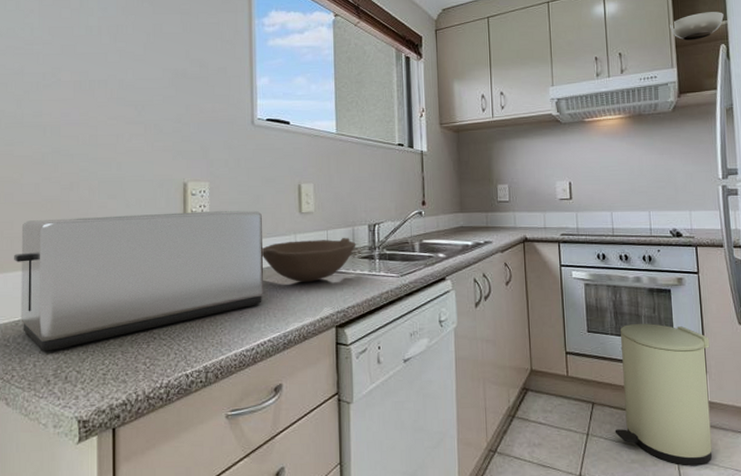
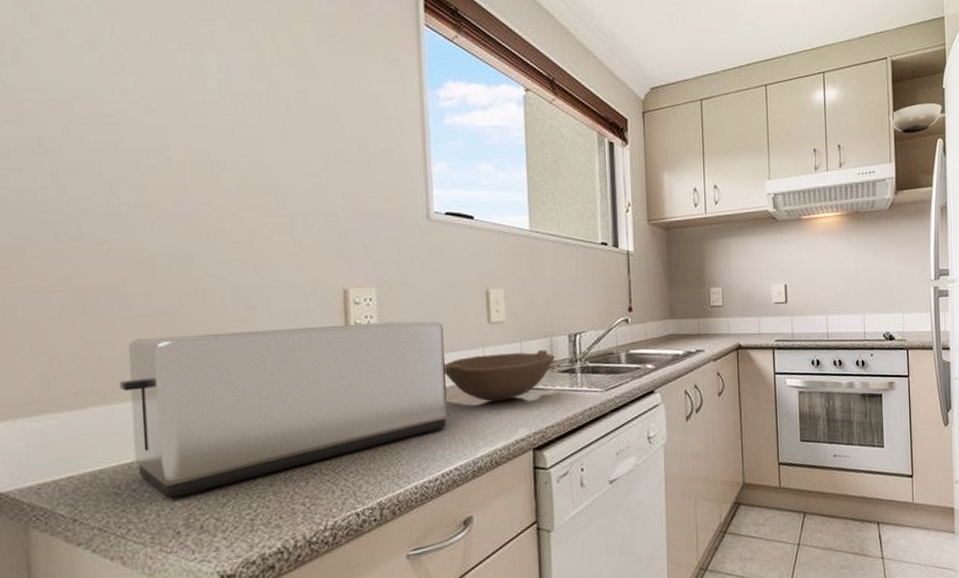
pedal bin: present [615,323,712,466] -> none [825,429,917,567]

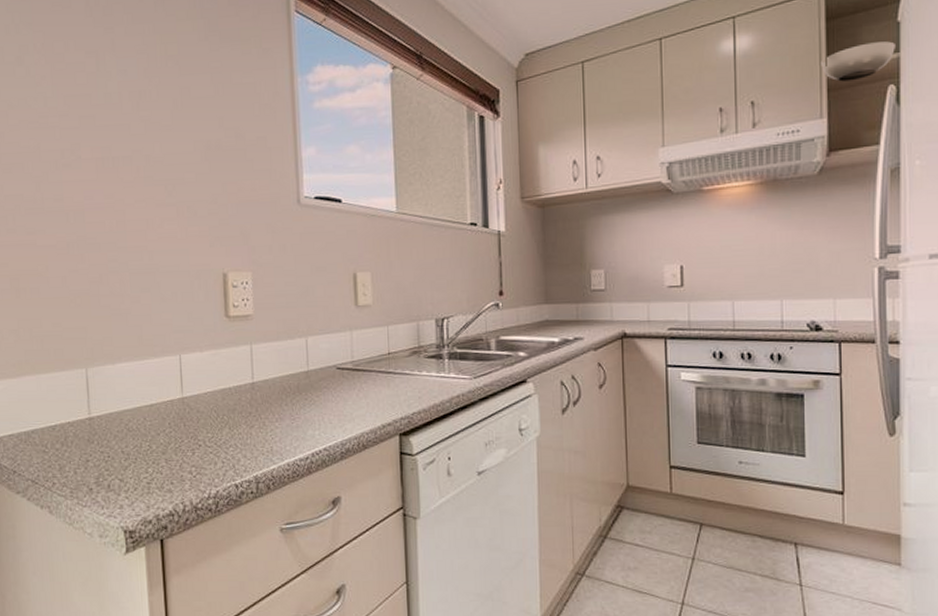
toaster: present [120,320,447,498] -> none [45,303,317,458]
bowl: present [443,349,555,402] -> none [313,333,422,386]

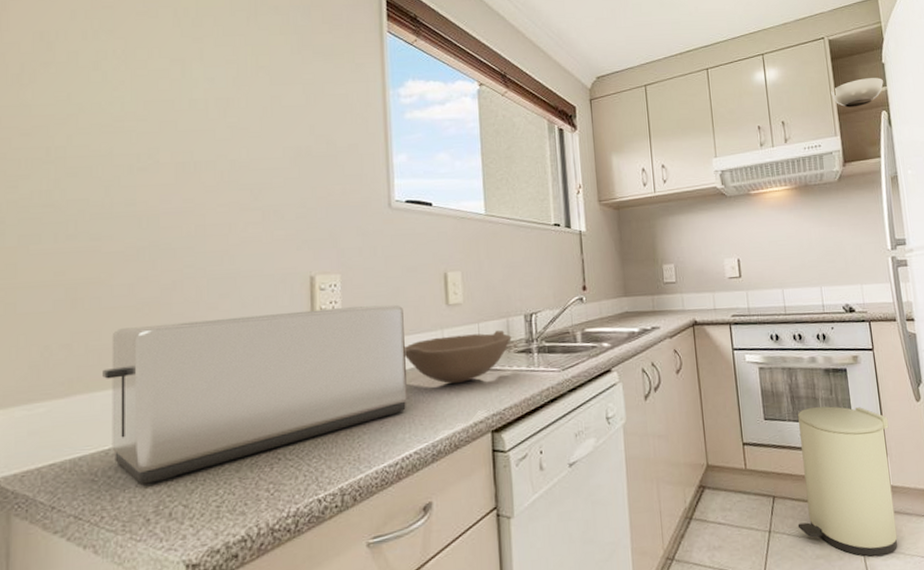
toaster: none [45,303,317,458] -> present [103,304,407,485]
bowl: none [313,333,422,386] -> present [403,330,512,384]
pedal bin: none [726,433,850,597] -> present [797,406,898,557]

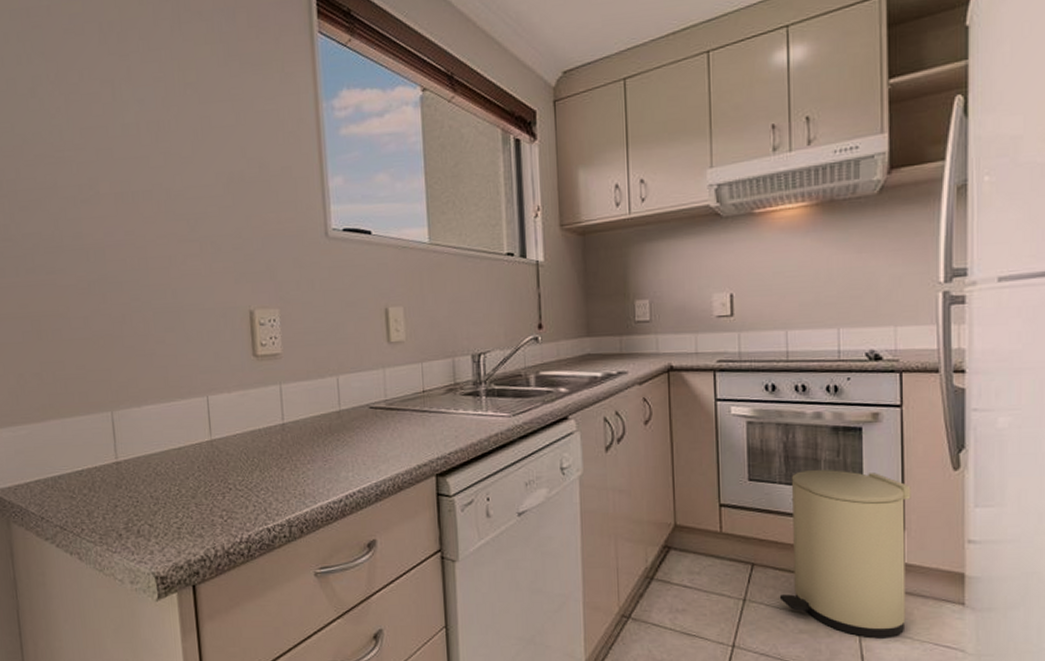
toaster: present [103,304,407,485] -> none [69,341,350,503]
bowl: present [403,330,512,384] -> none [344,370,458,425]
bowl: present [831,78,884,108] -> none [882,48,963,93]

